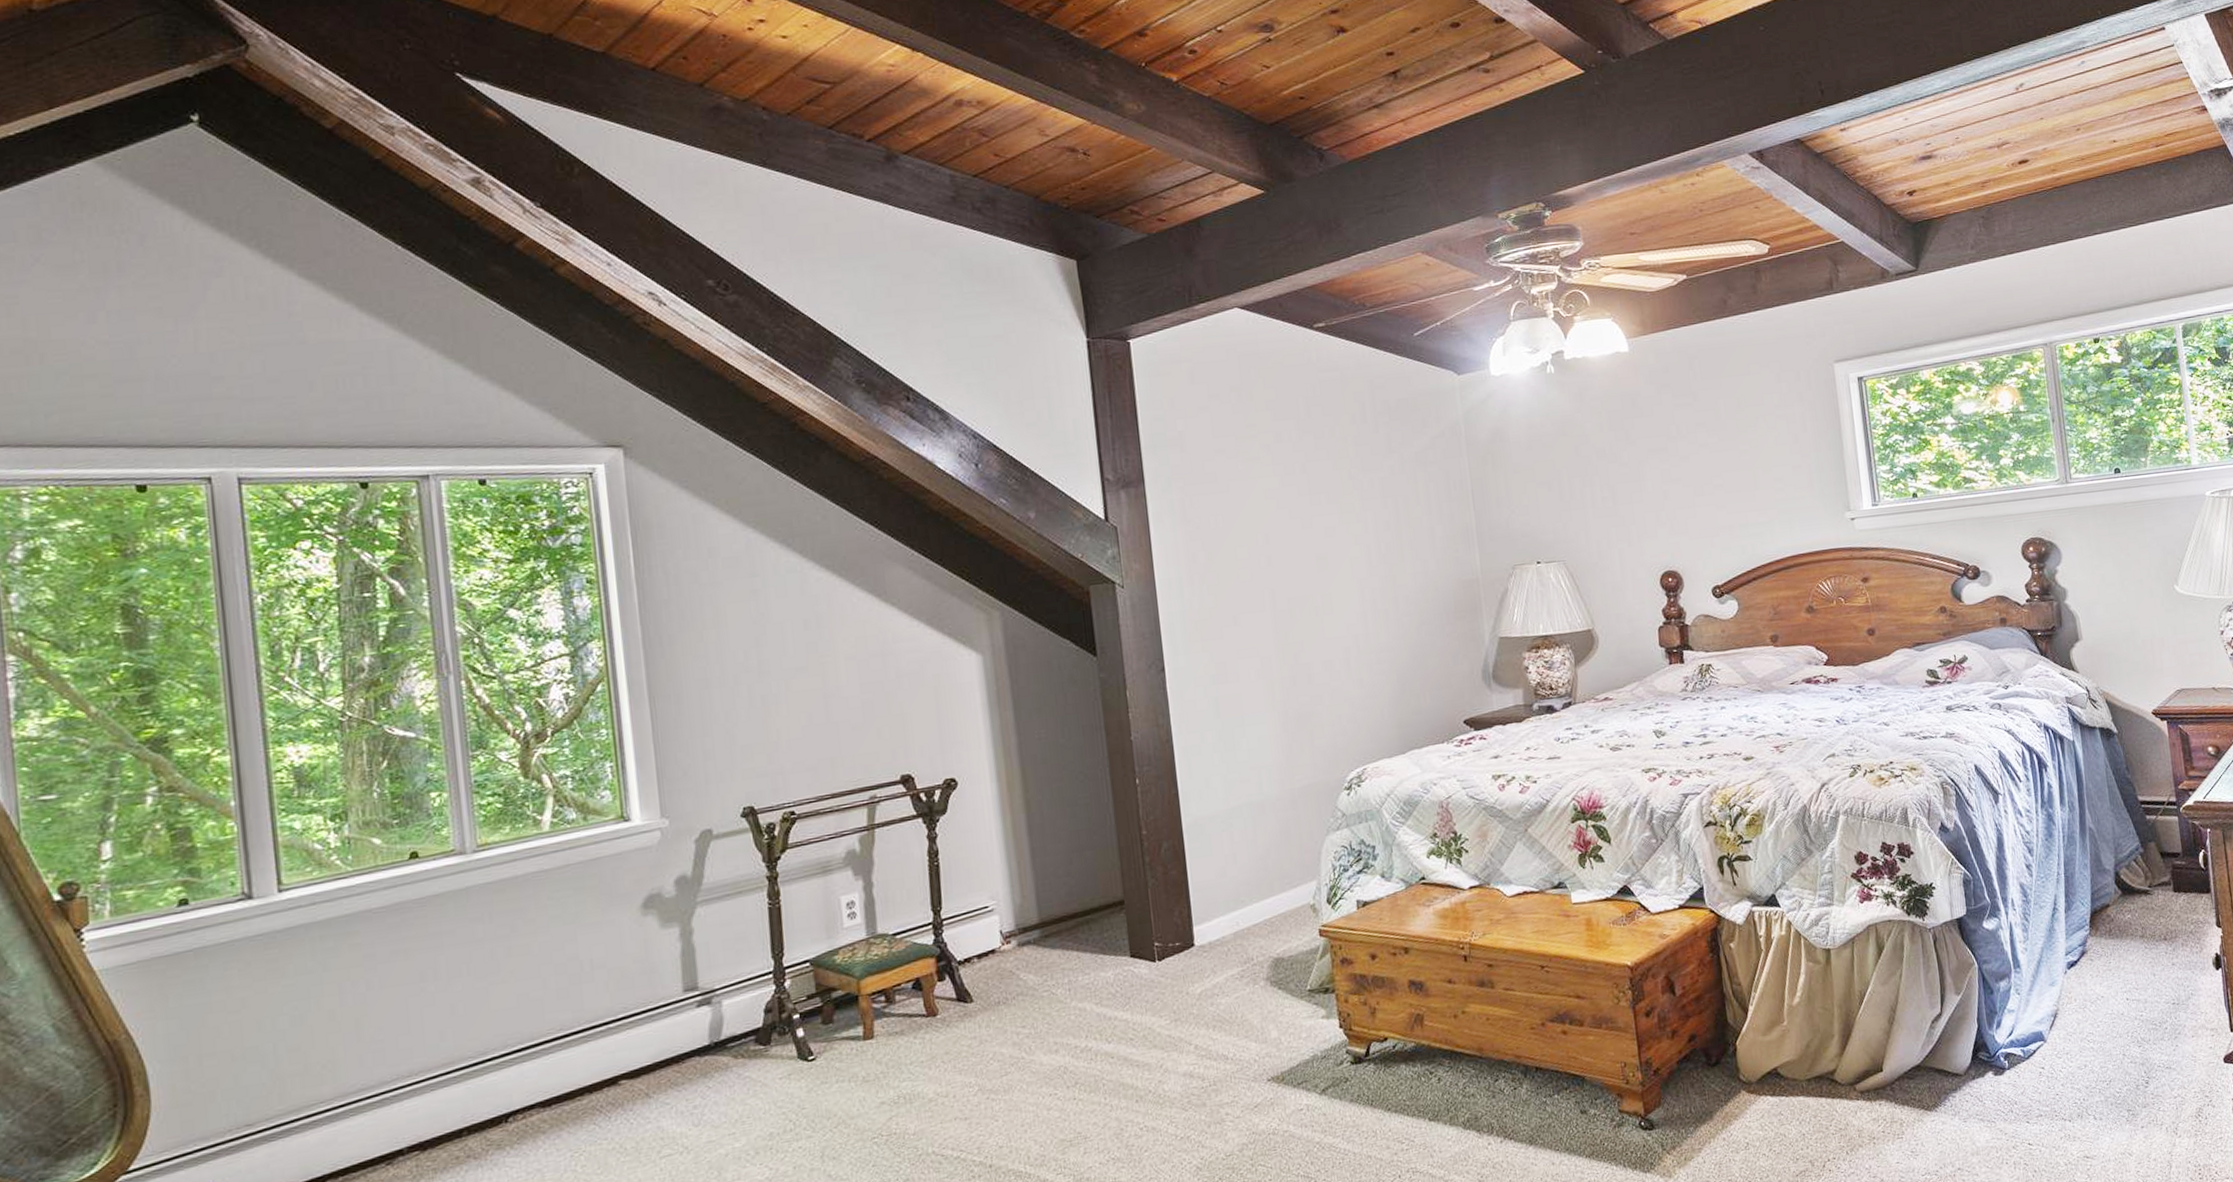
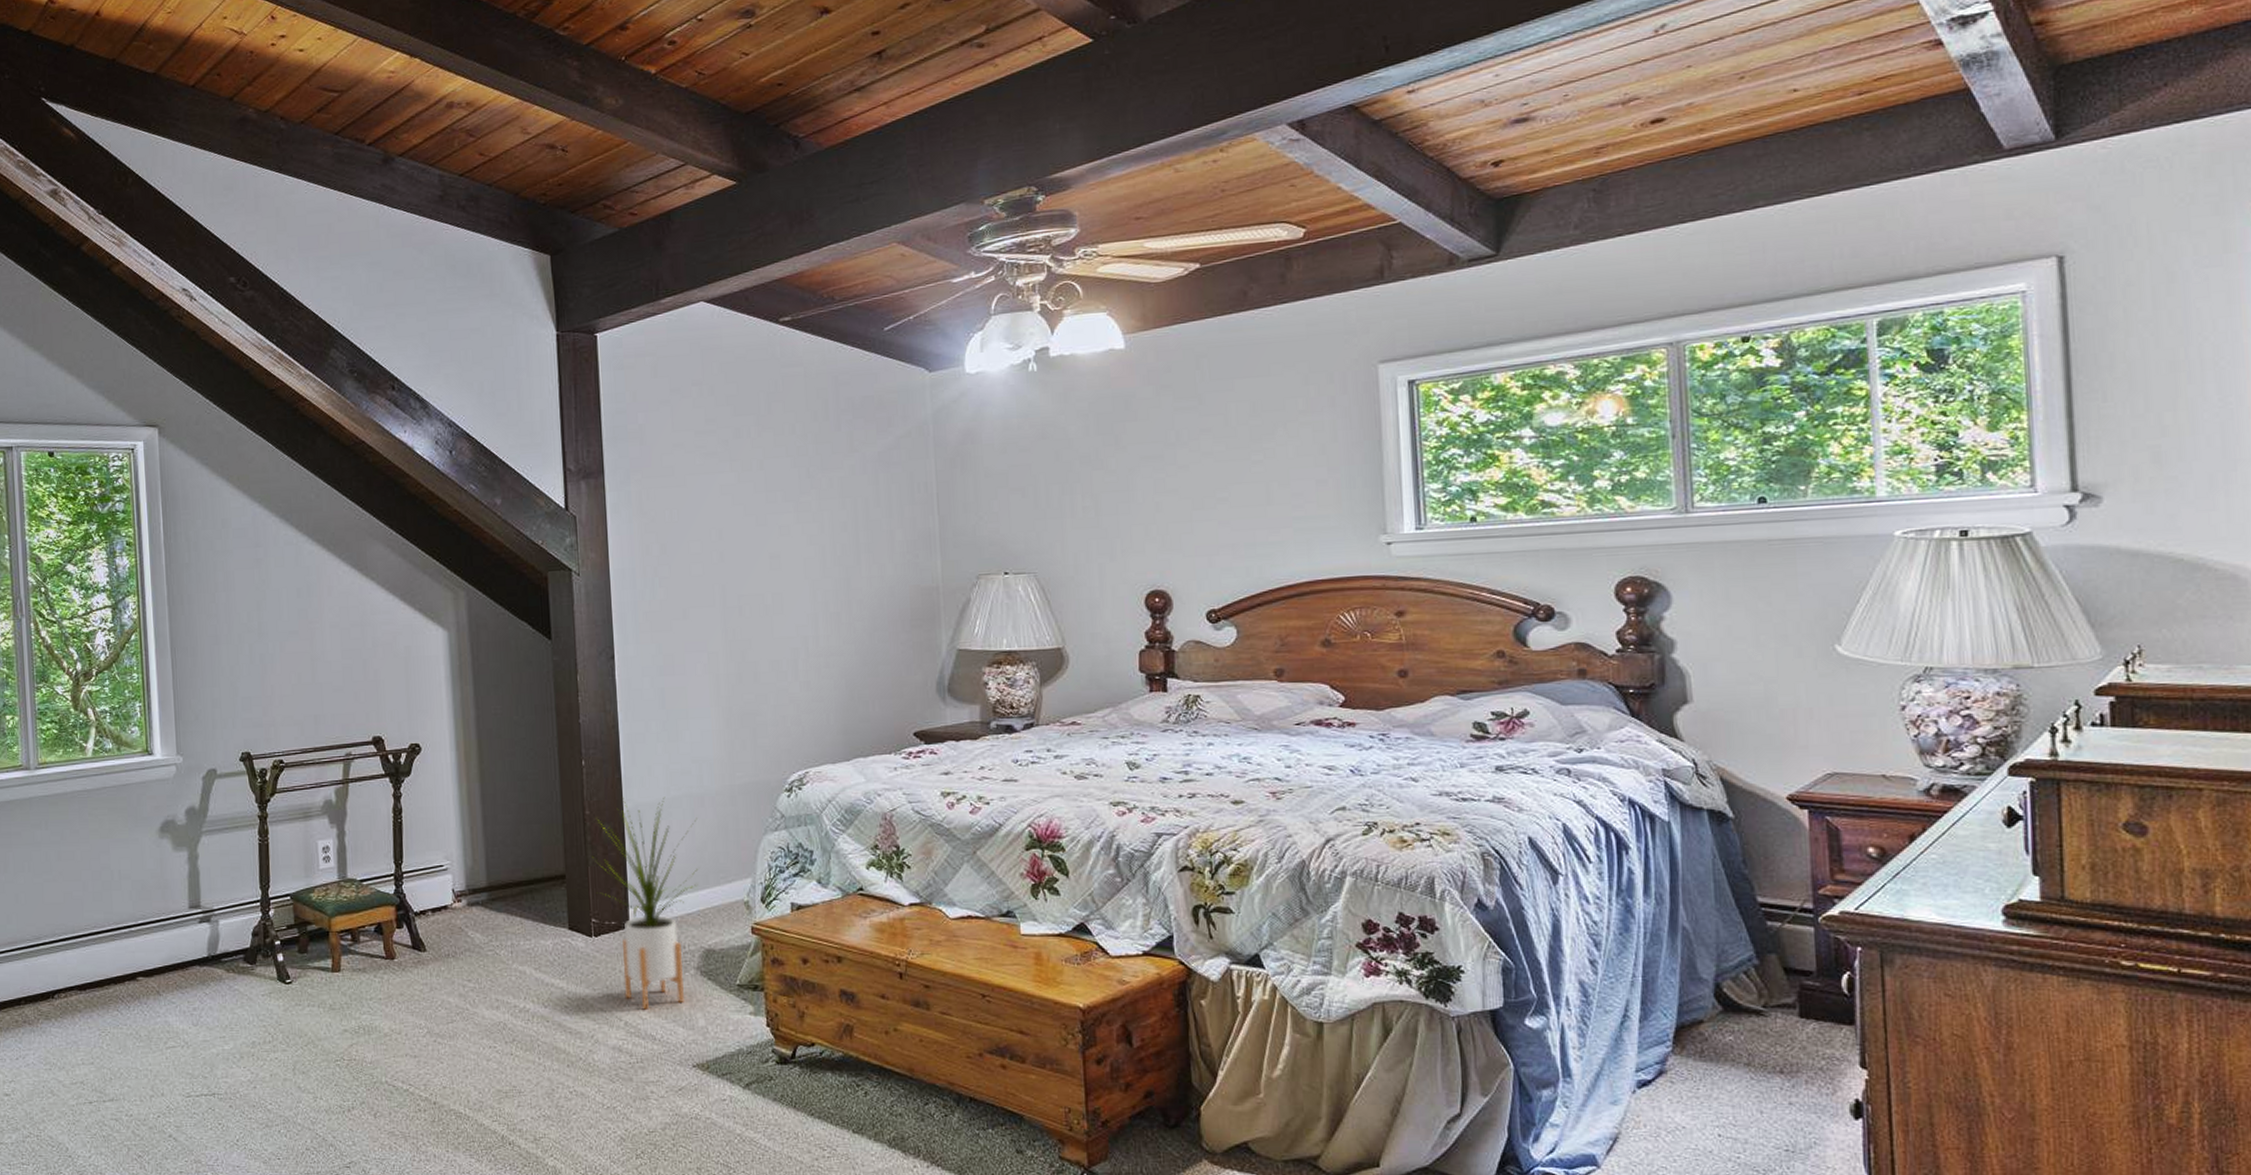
house plant: none [1151,807,1263,1030] -> present [592,797,699,1010]

